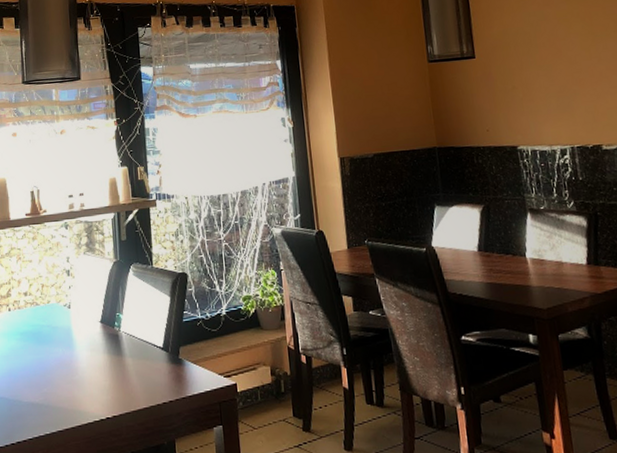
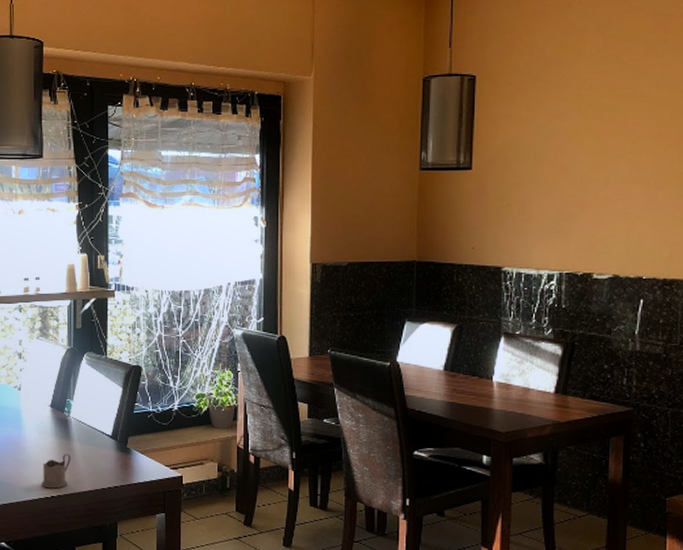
tea glass holder: none [95,370,124,410] -> present [41,453,71,489]

